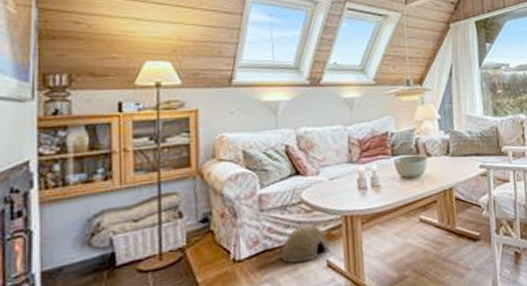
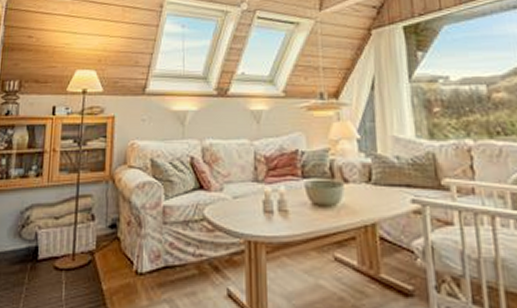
woven basket: present [281,225,329,264] -> none [181,246,230,287]

